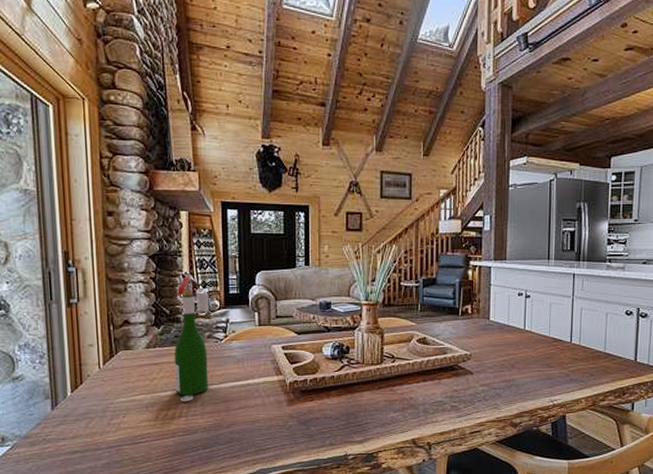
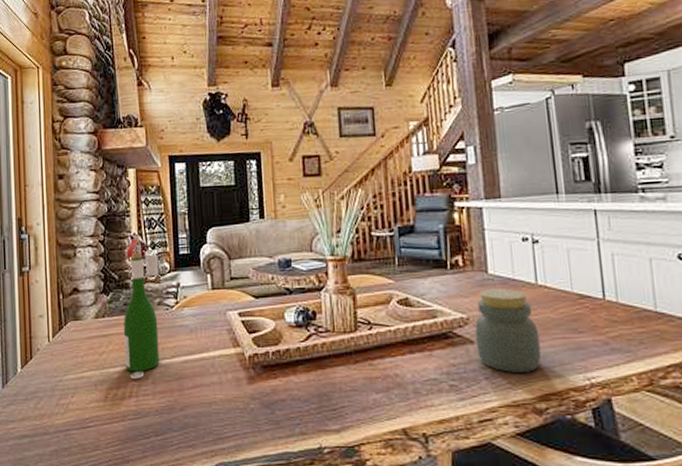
jar: none [475,332,522,396] -> present [475,288,542,372]

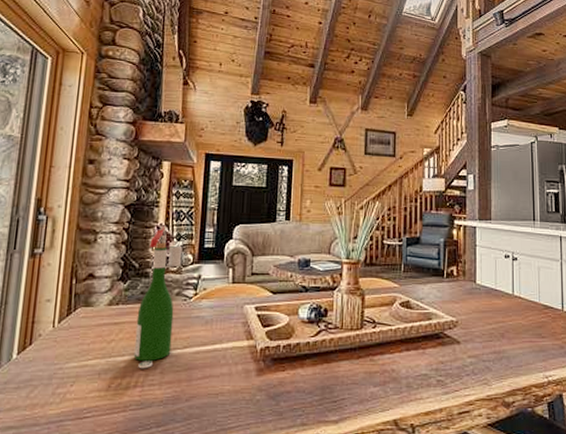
jar: present [475,288,542,372] -> none [462,297,512,370]

